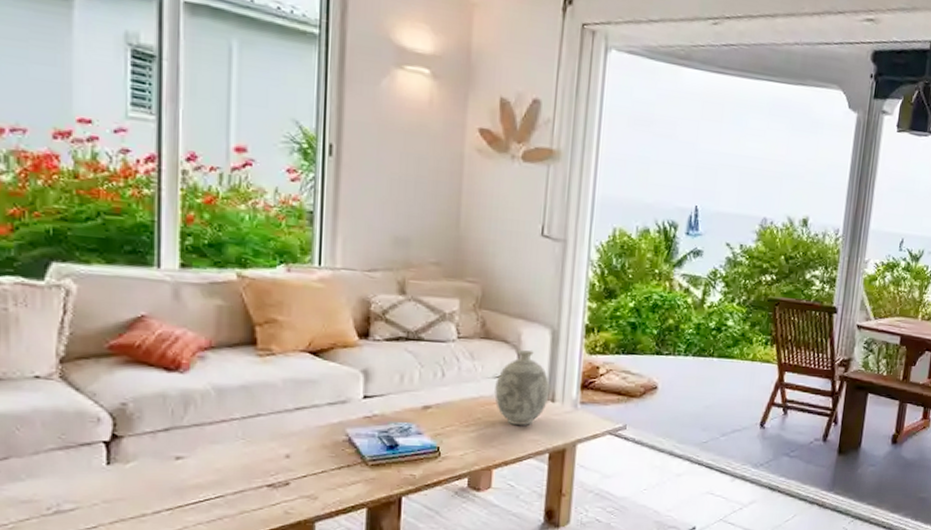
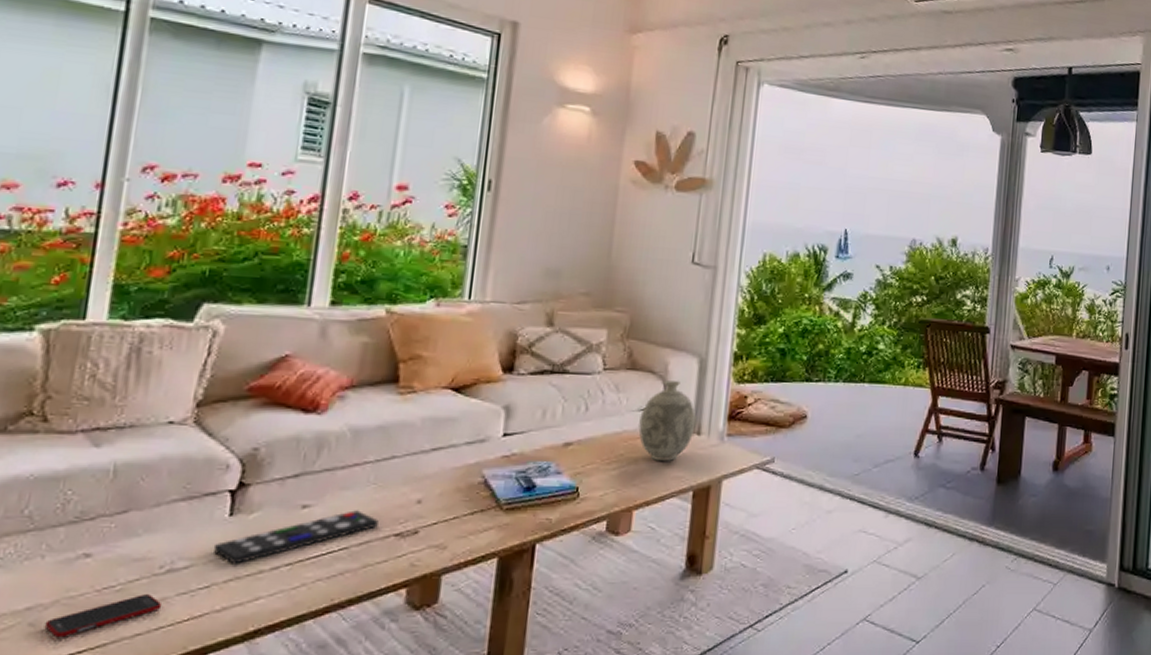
remote control: none [95,462,250,508] -> present [212,510,379,564]

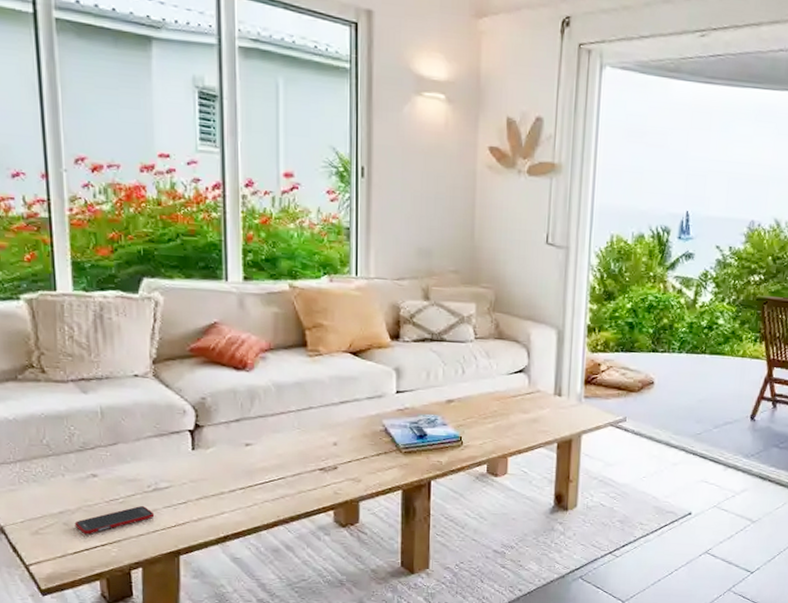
remote control: present [212,510,379,564] -> none [184,449,305,487]
decorative vase: present [638,381,697,461] -> none [508,349,557,417]

